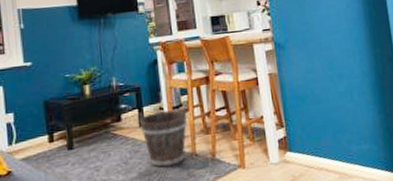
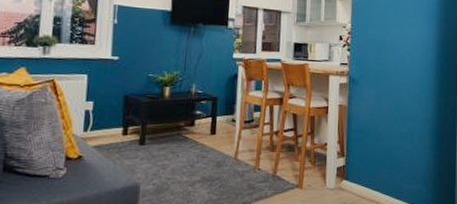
bucket: present [138,109,188,168] -> none [210,120,257,176]

